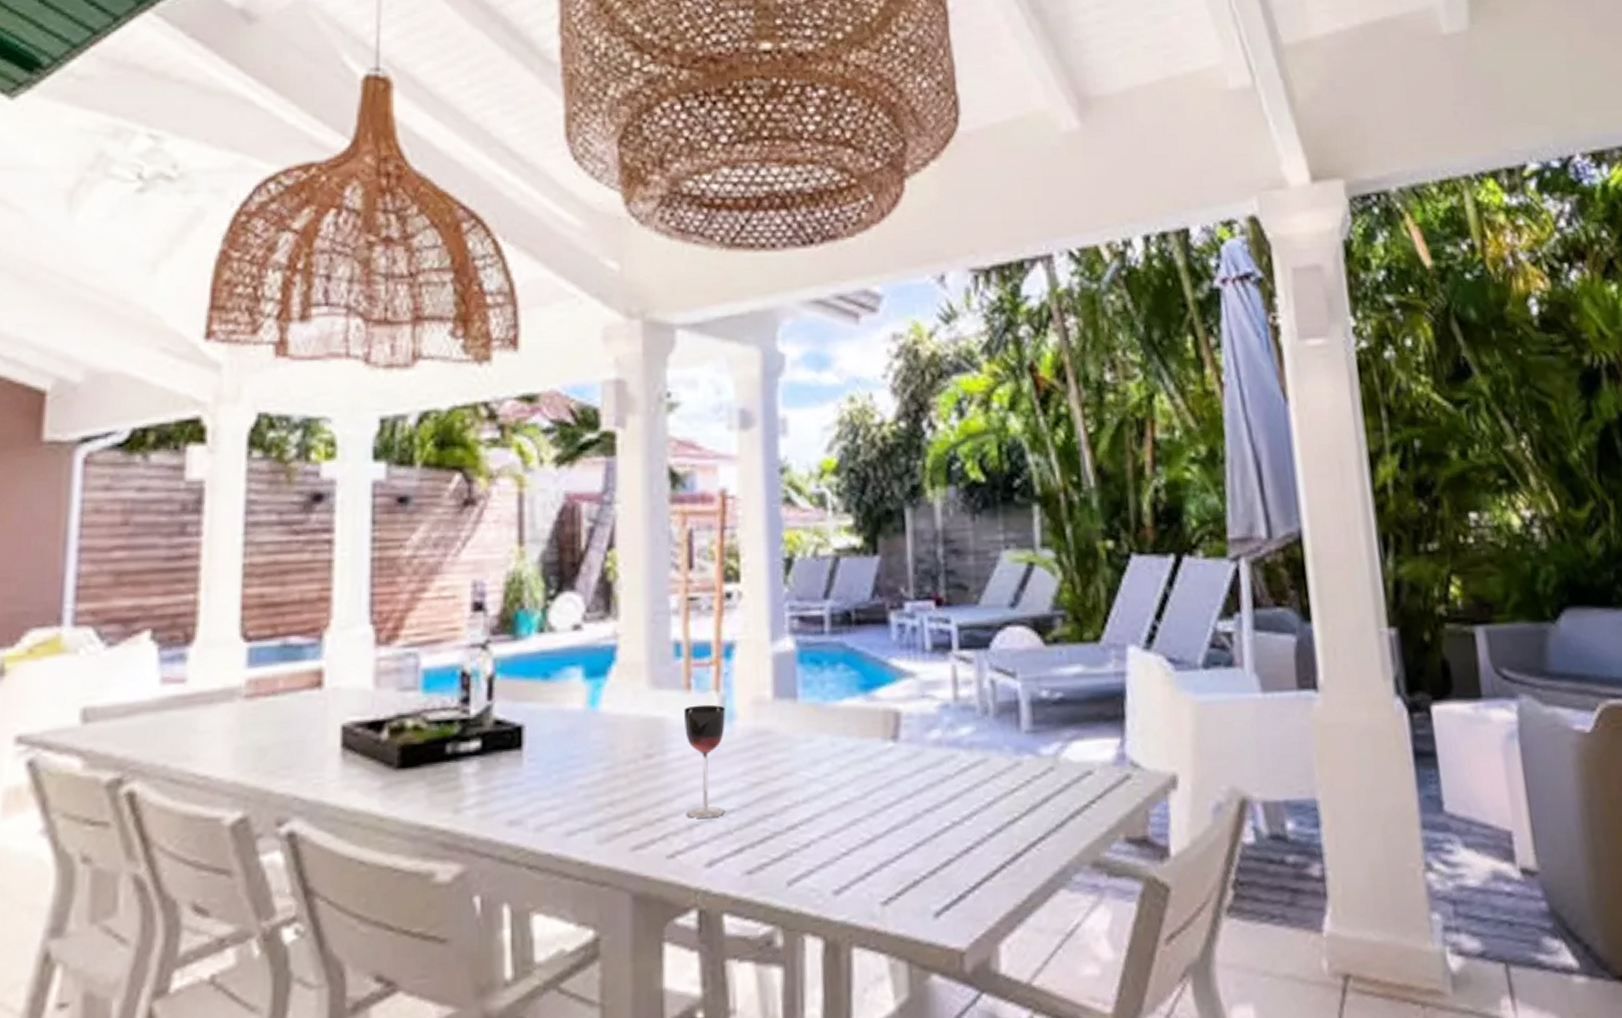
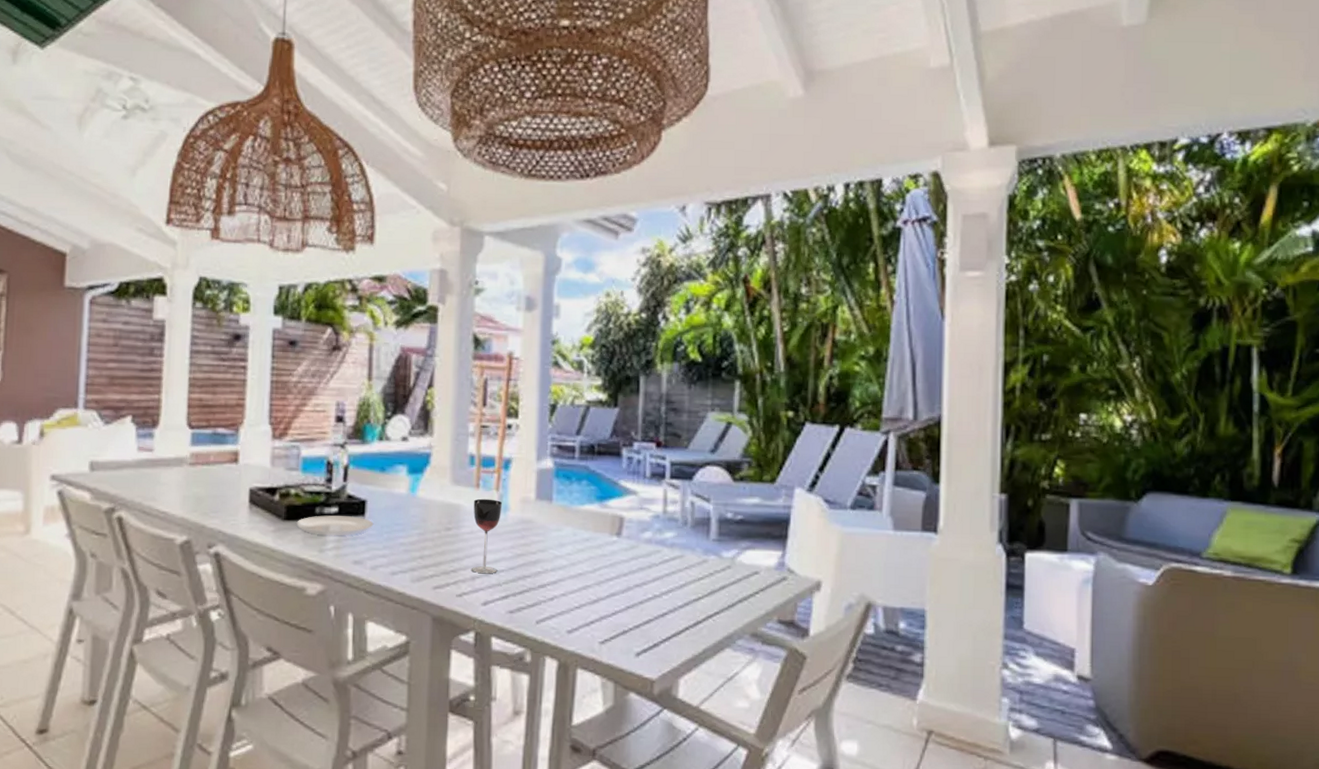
plate: none [417,752,537,787] -> present [296,515,374,536]

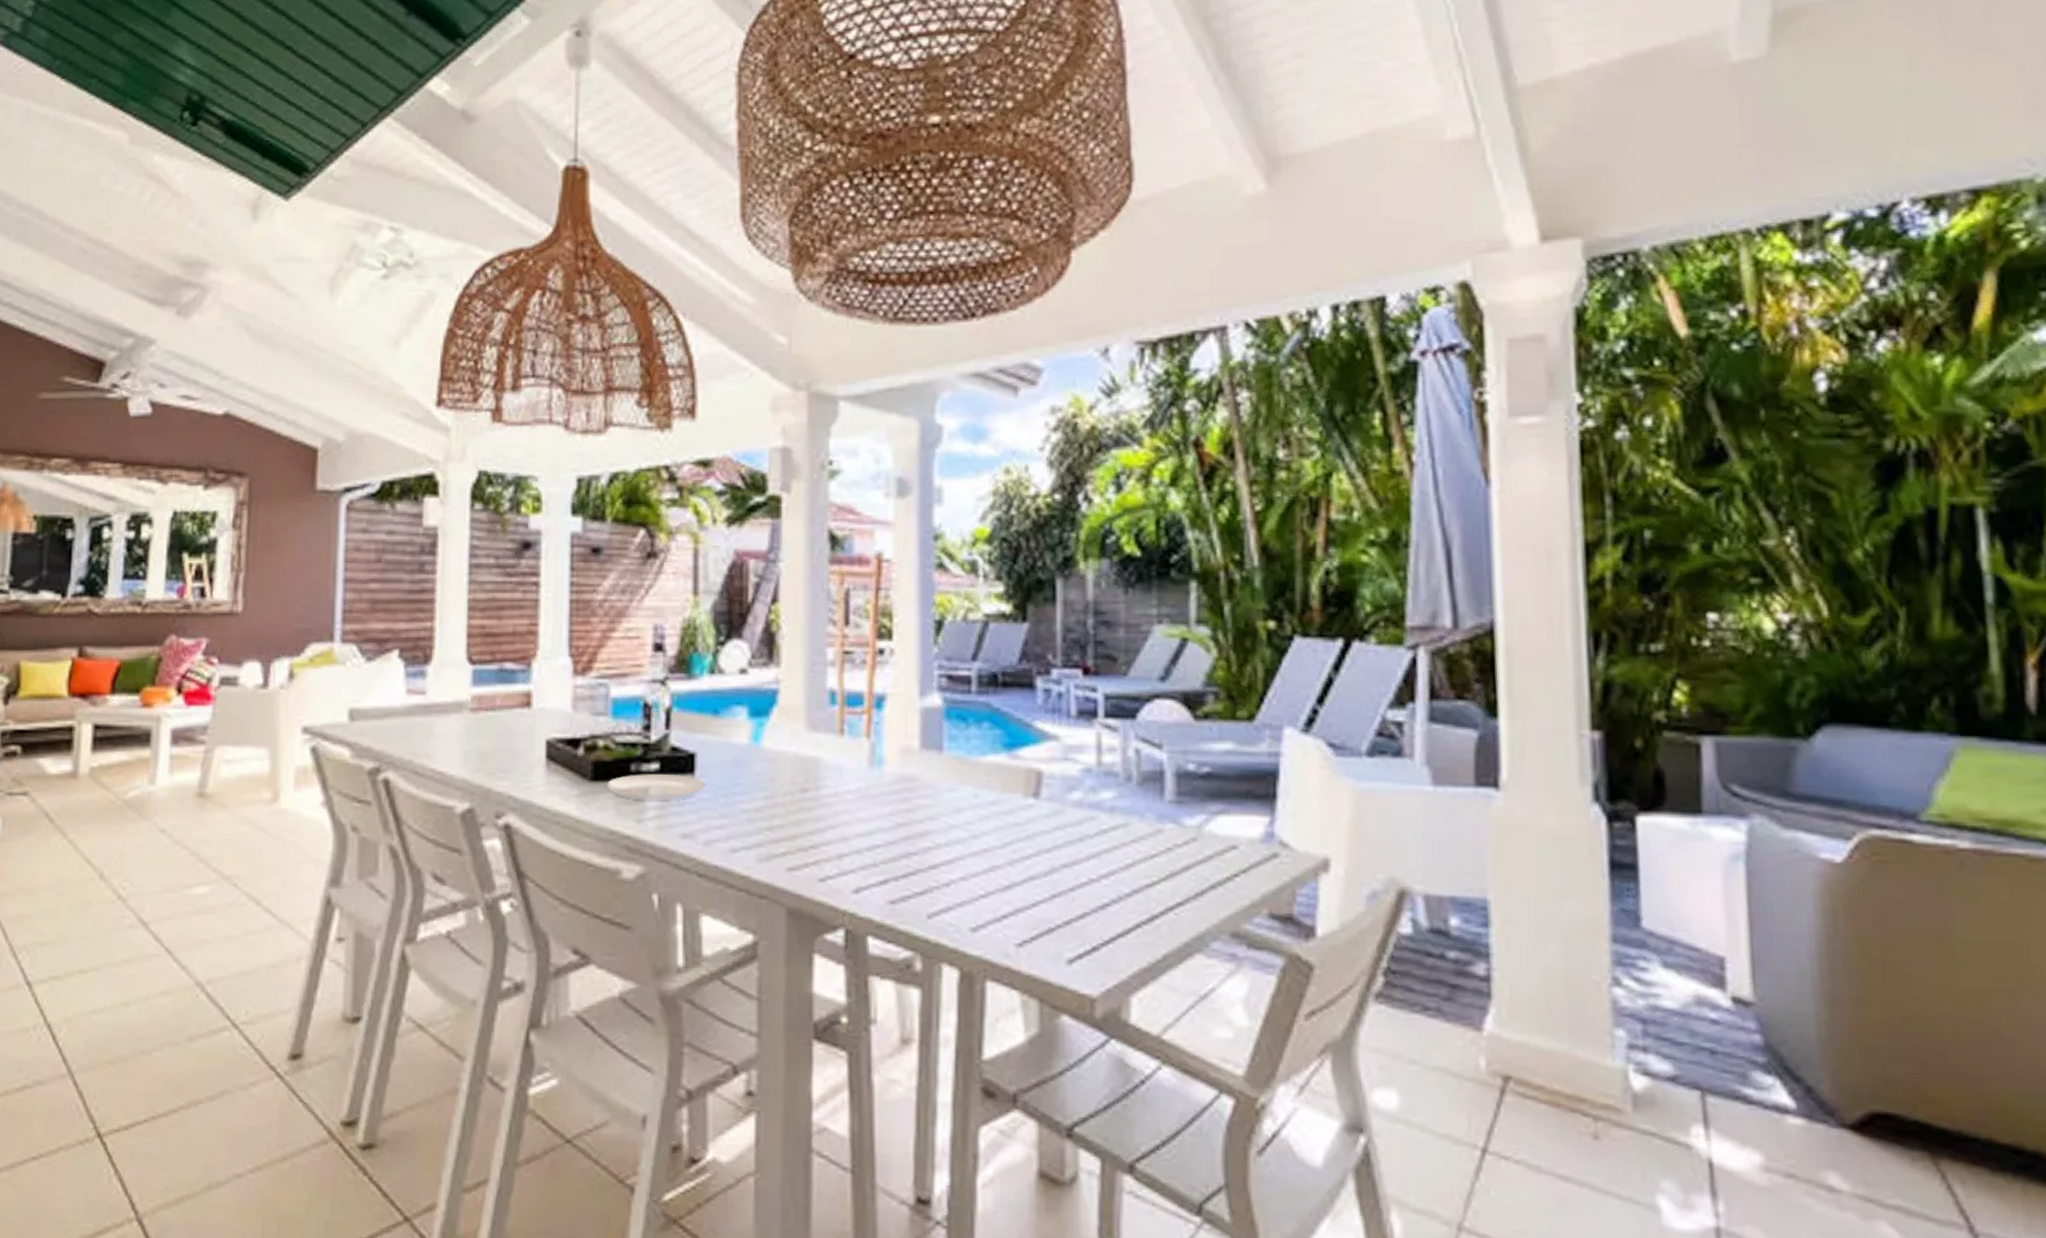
wineglass: present [471,498,502,574] -> none [836,749,875,851]

